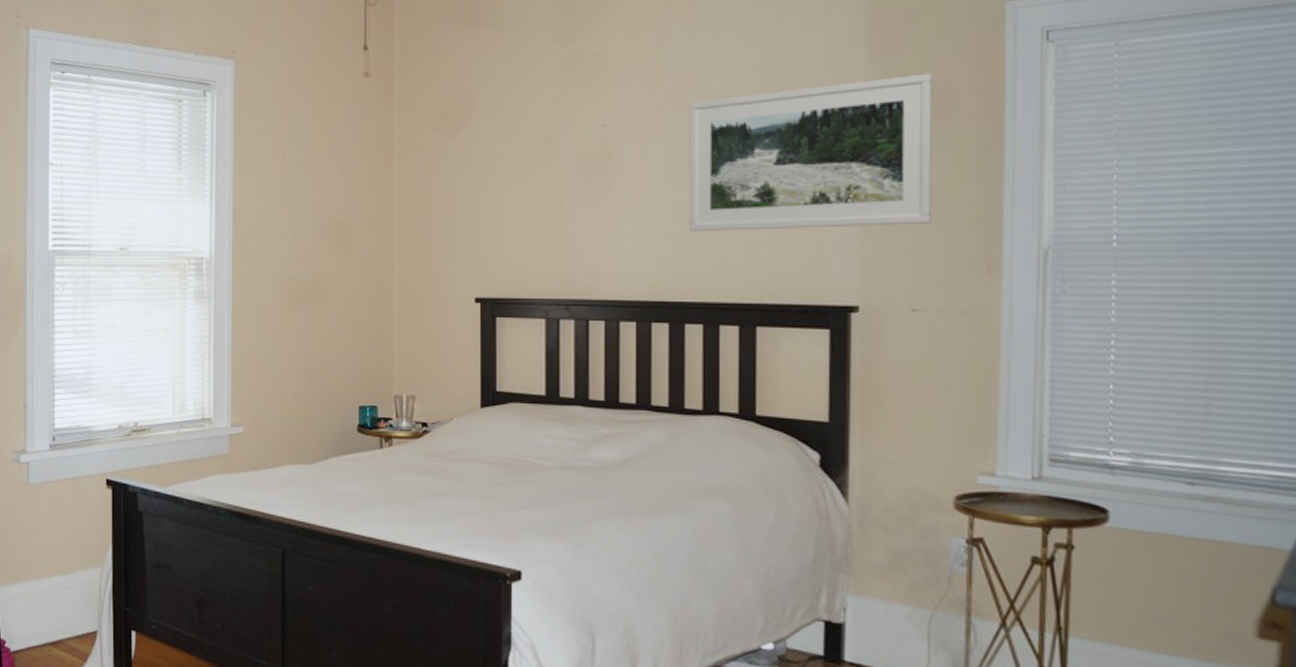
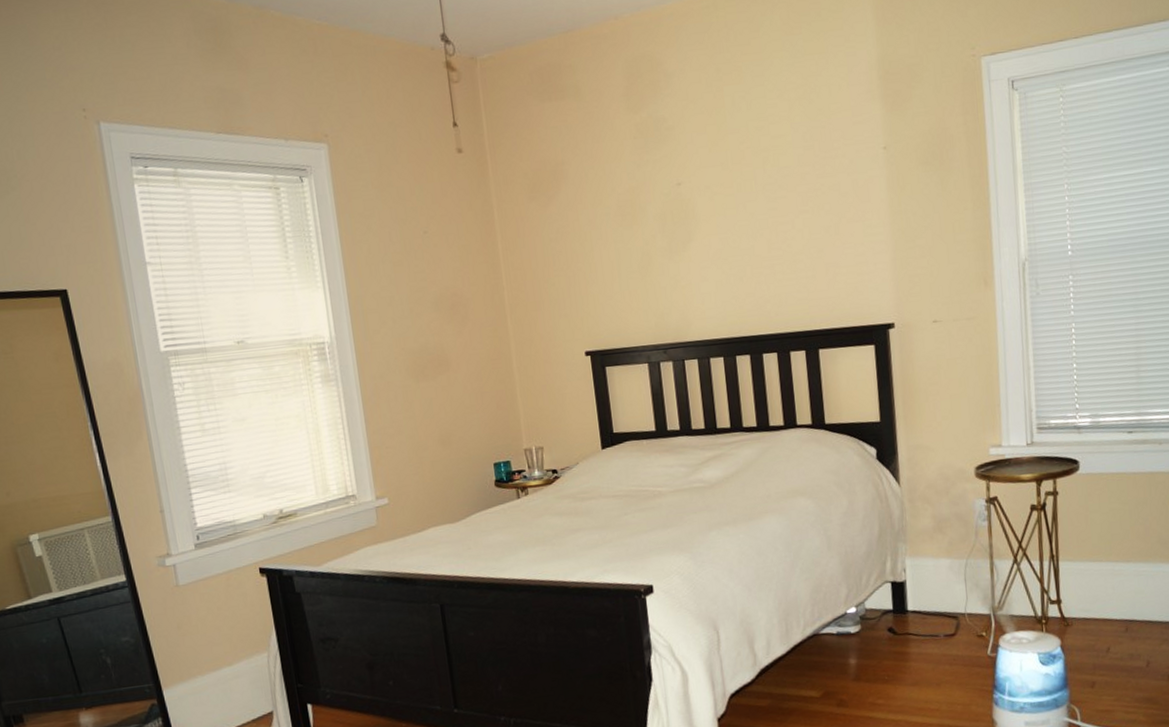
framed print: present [689,73,933,231] -> none [747,121,941,273]

